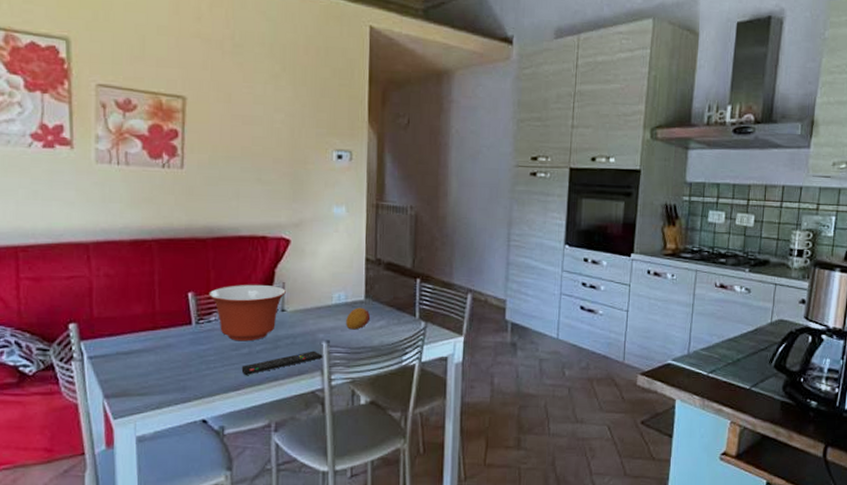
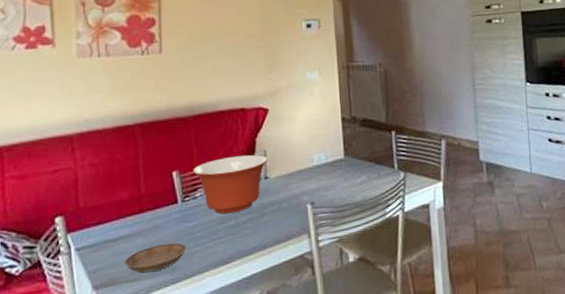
saucer: none [136,363,199,389] -> present [125,243,187,274]
remote control: present [241,351,323,375] -> none [229,214,309,247]
fruit: present [346,307,371,330] -> none [328,165,352,189]

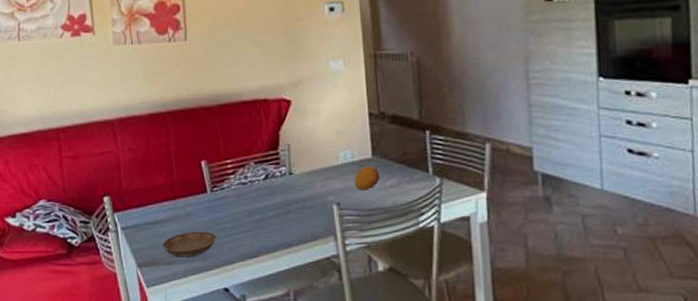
mixing bowl: present [193,155,268,214] -> none [219,148,292,208]
fruit: none [328,165,352,189] -> present [355,166,380,191]

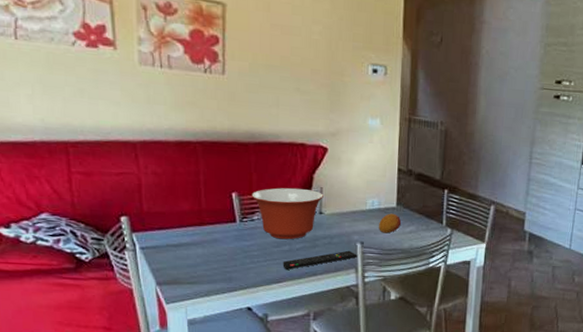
saucer: present [162,232,217,257] -> none [185,256,243,279]
mixing bowl: none [219,148,292,208] -> present [251,188,323,240]
remote control: none [256,214,335,242] -> present [282,250,357,270]

